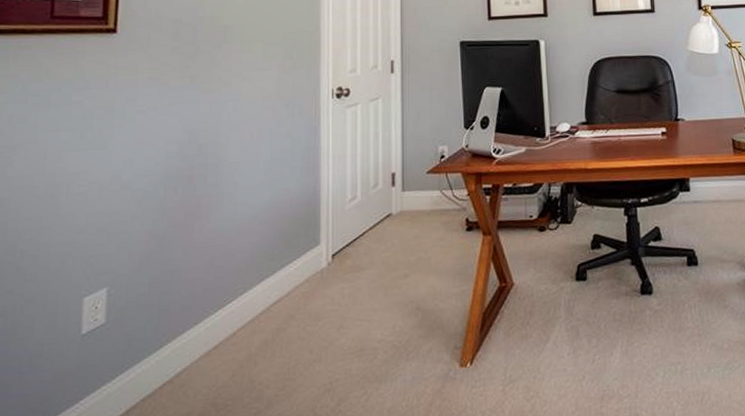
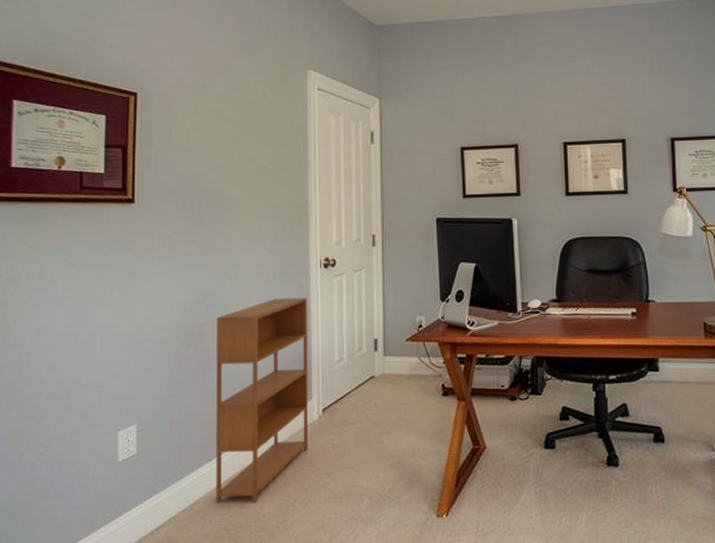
bookshelf: none [202,131,318,374] -> present [216,297,309,503]

